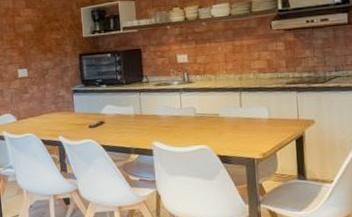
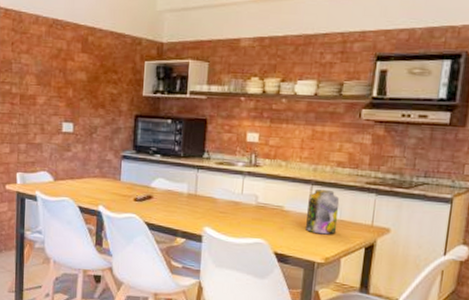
jar: none [239,94,269,134] -> present [305,189,340,235]

